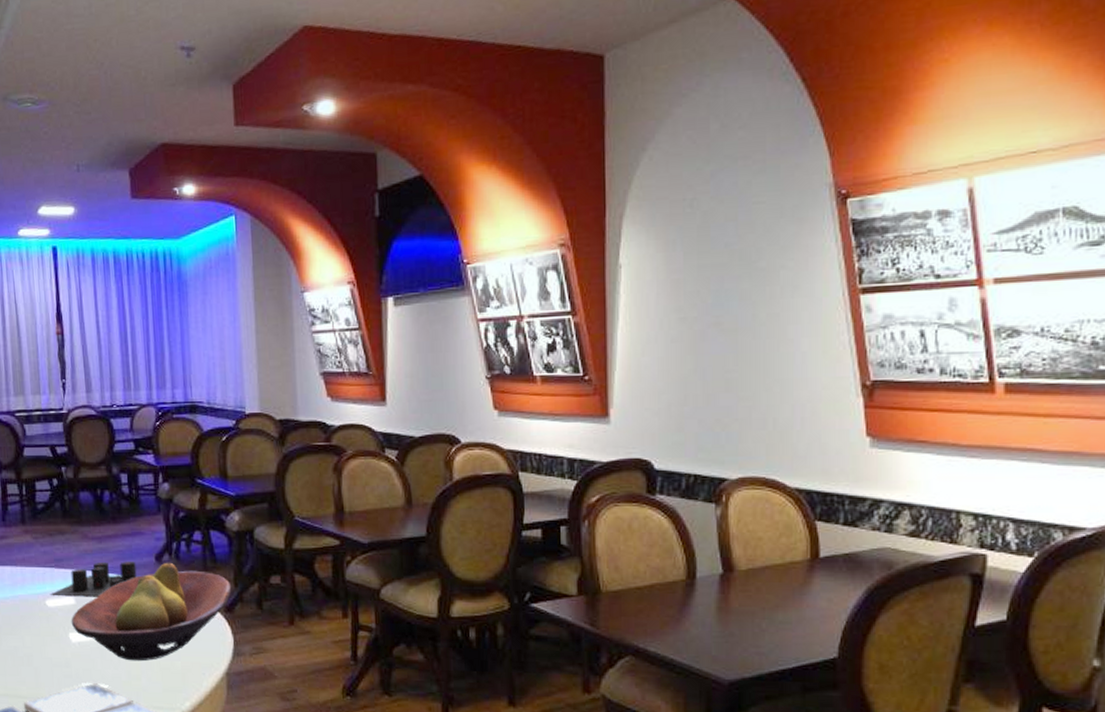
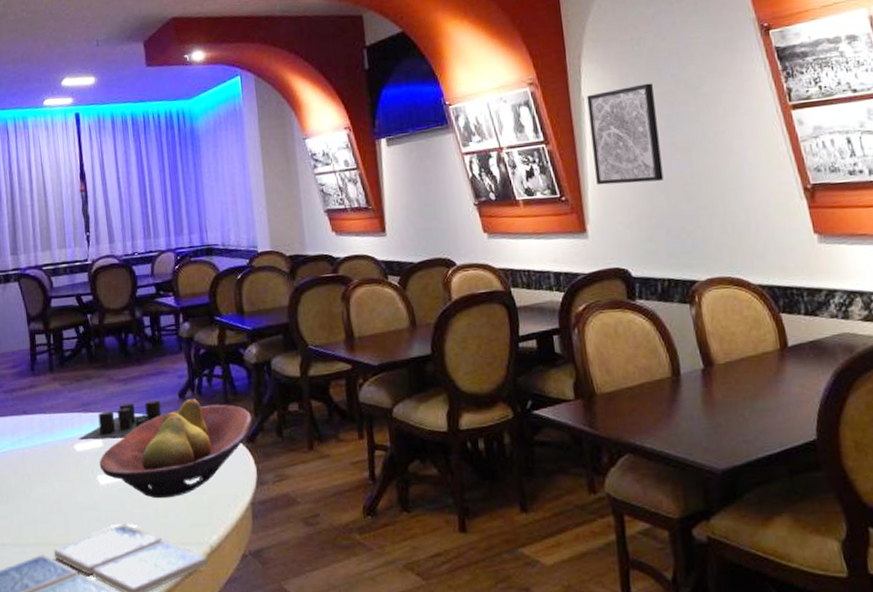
wall art: none [625,252,702,366] -> present [587,83,664,186]

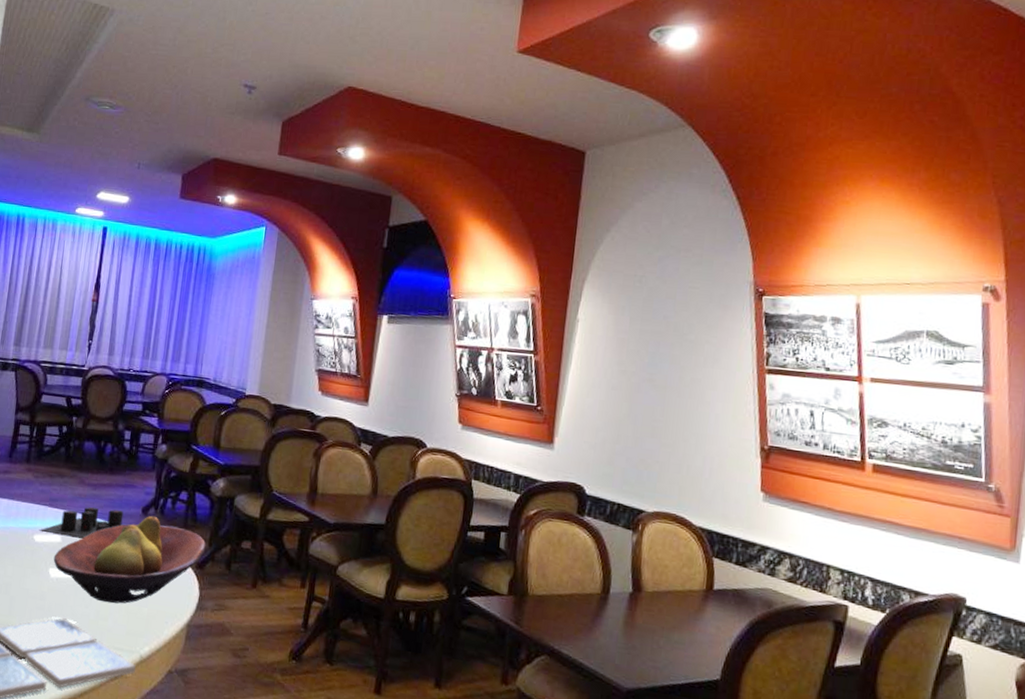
wall art: present [587,83,664,186] -> none [573,317,645,412]

